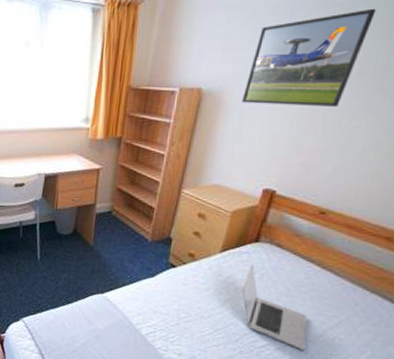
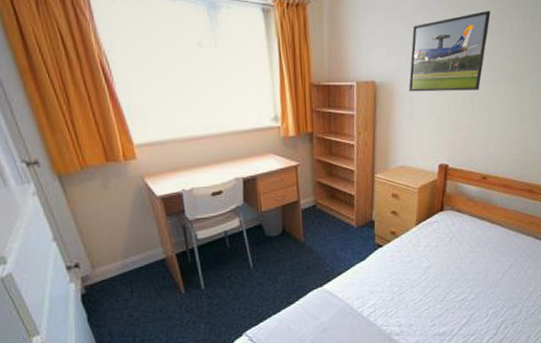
laptop: present [242,263,307,350] -> none [438,230,493,295]

